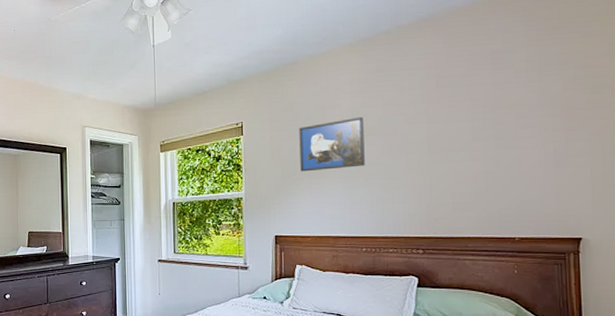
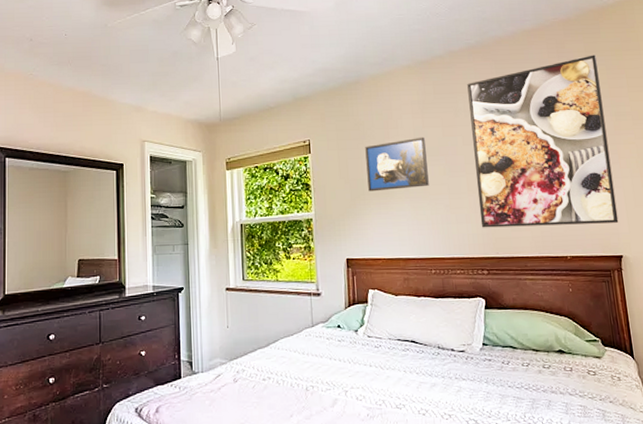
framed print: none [414,21,581,208] -> present [467,55,619,228]

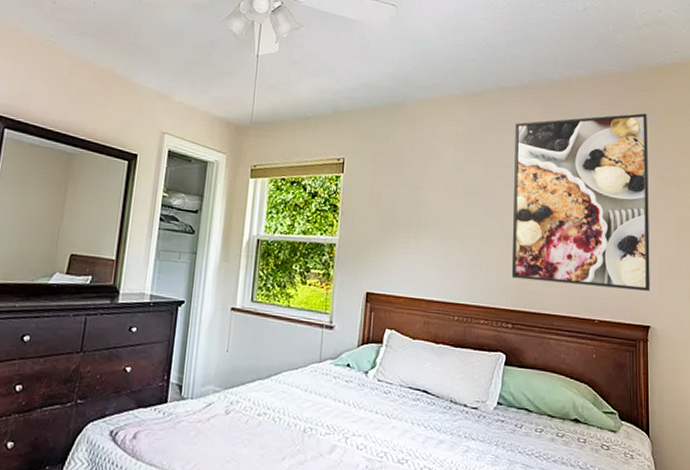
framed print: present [365,136,429,192] -> none [399,172,465,226]

